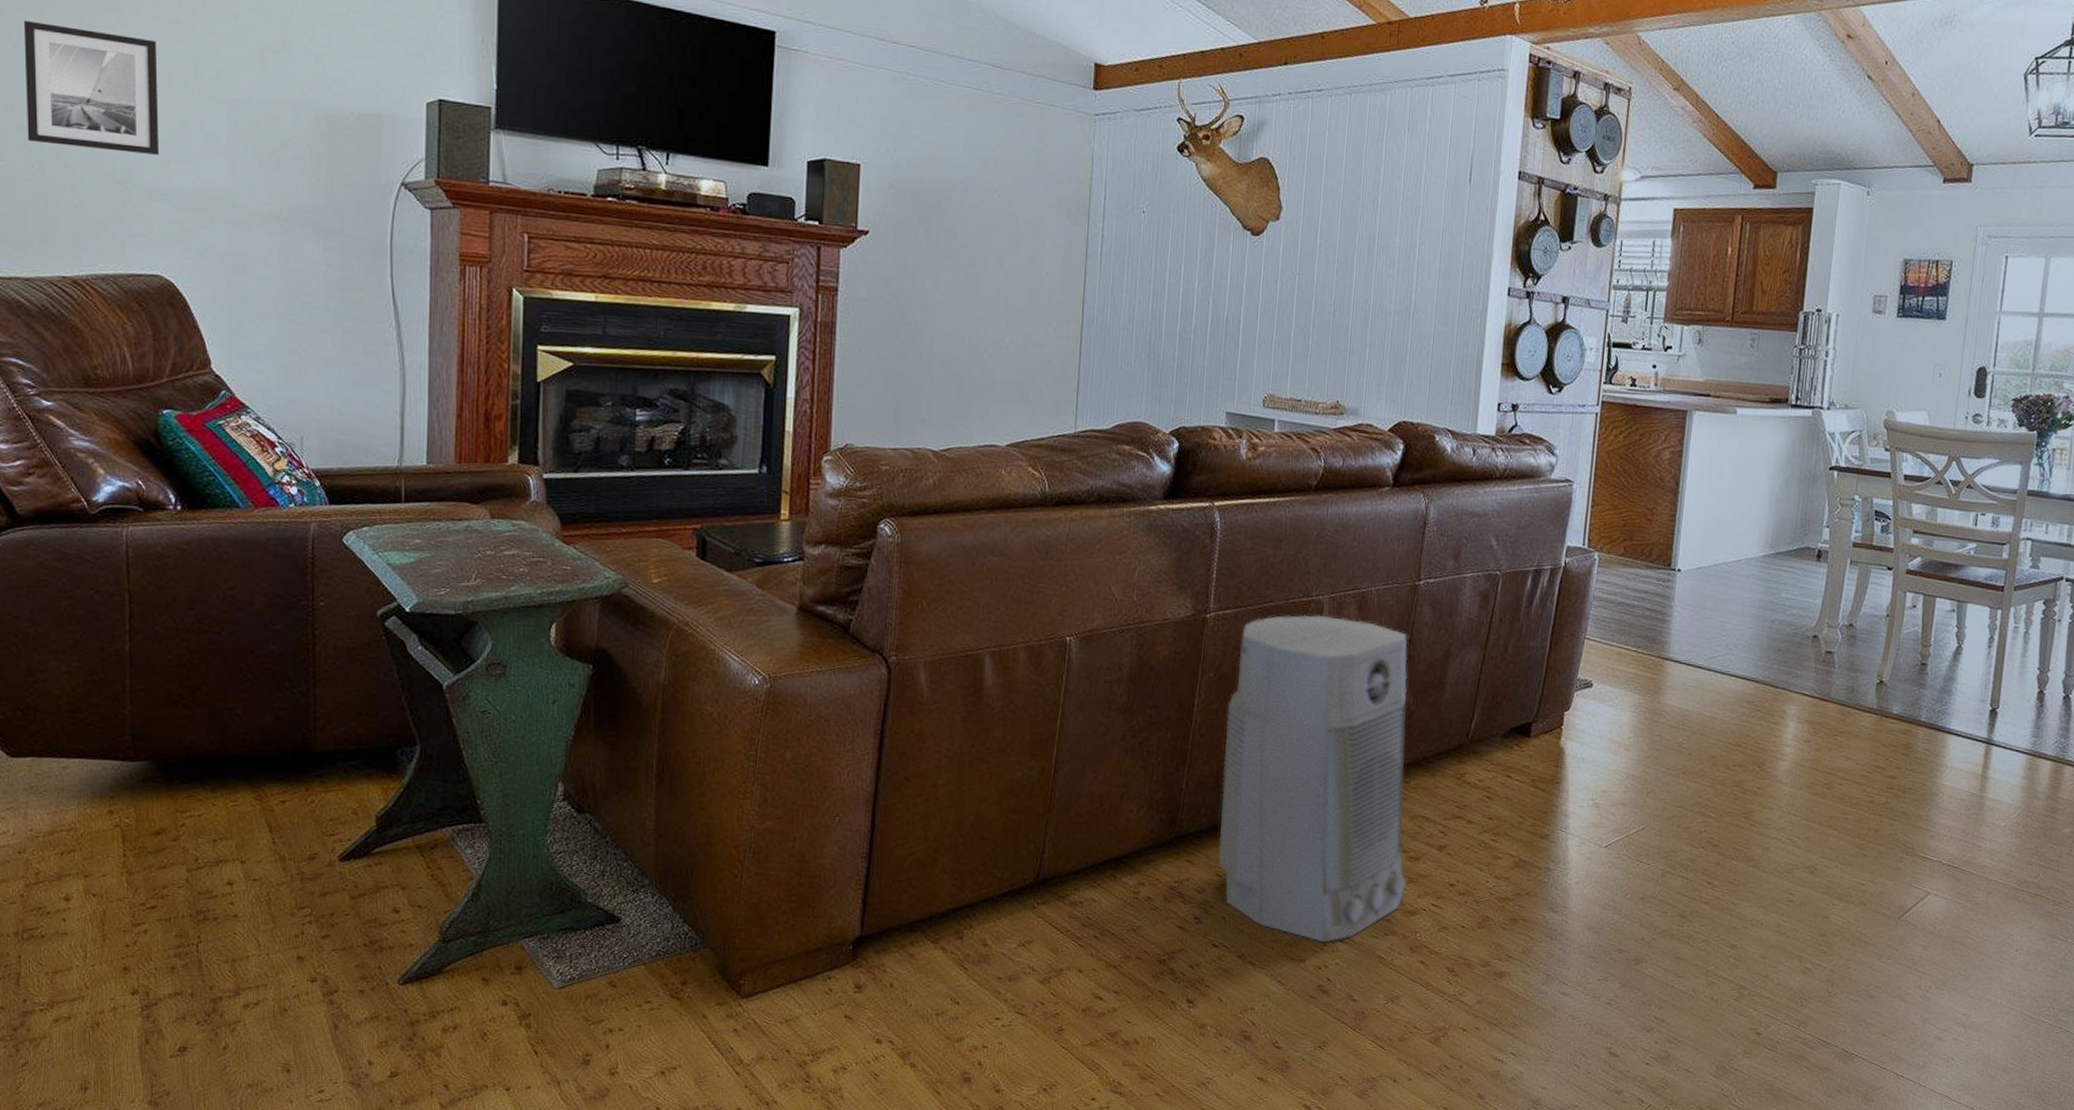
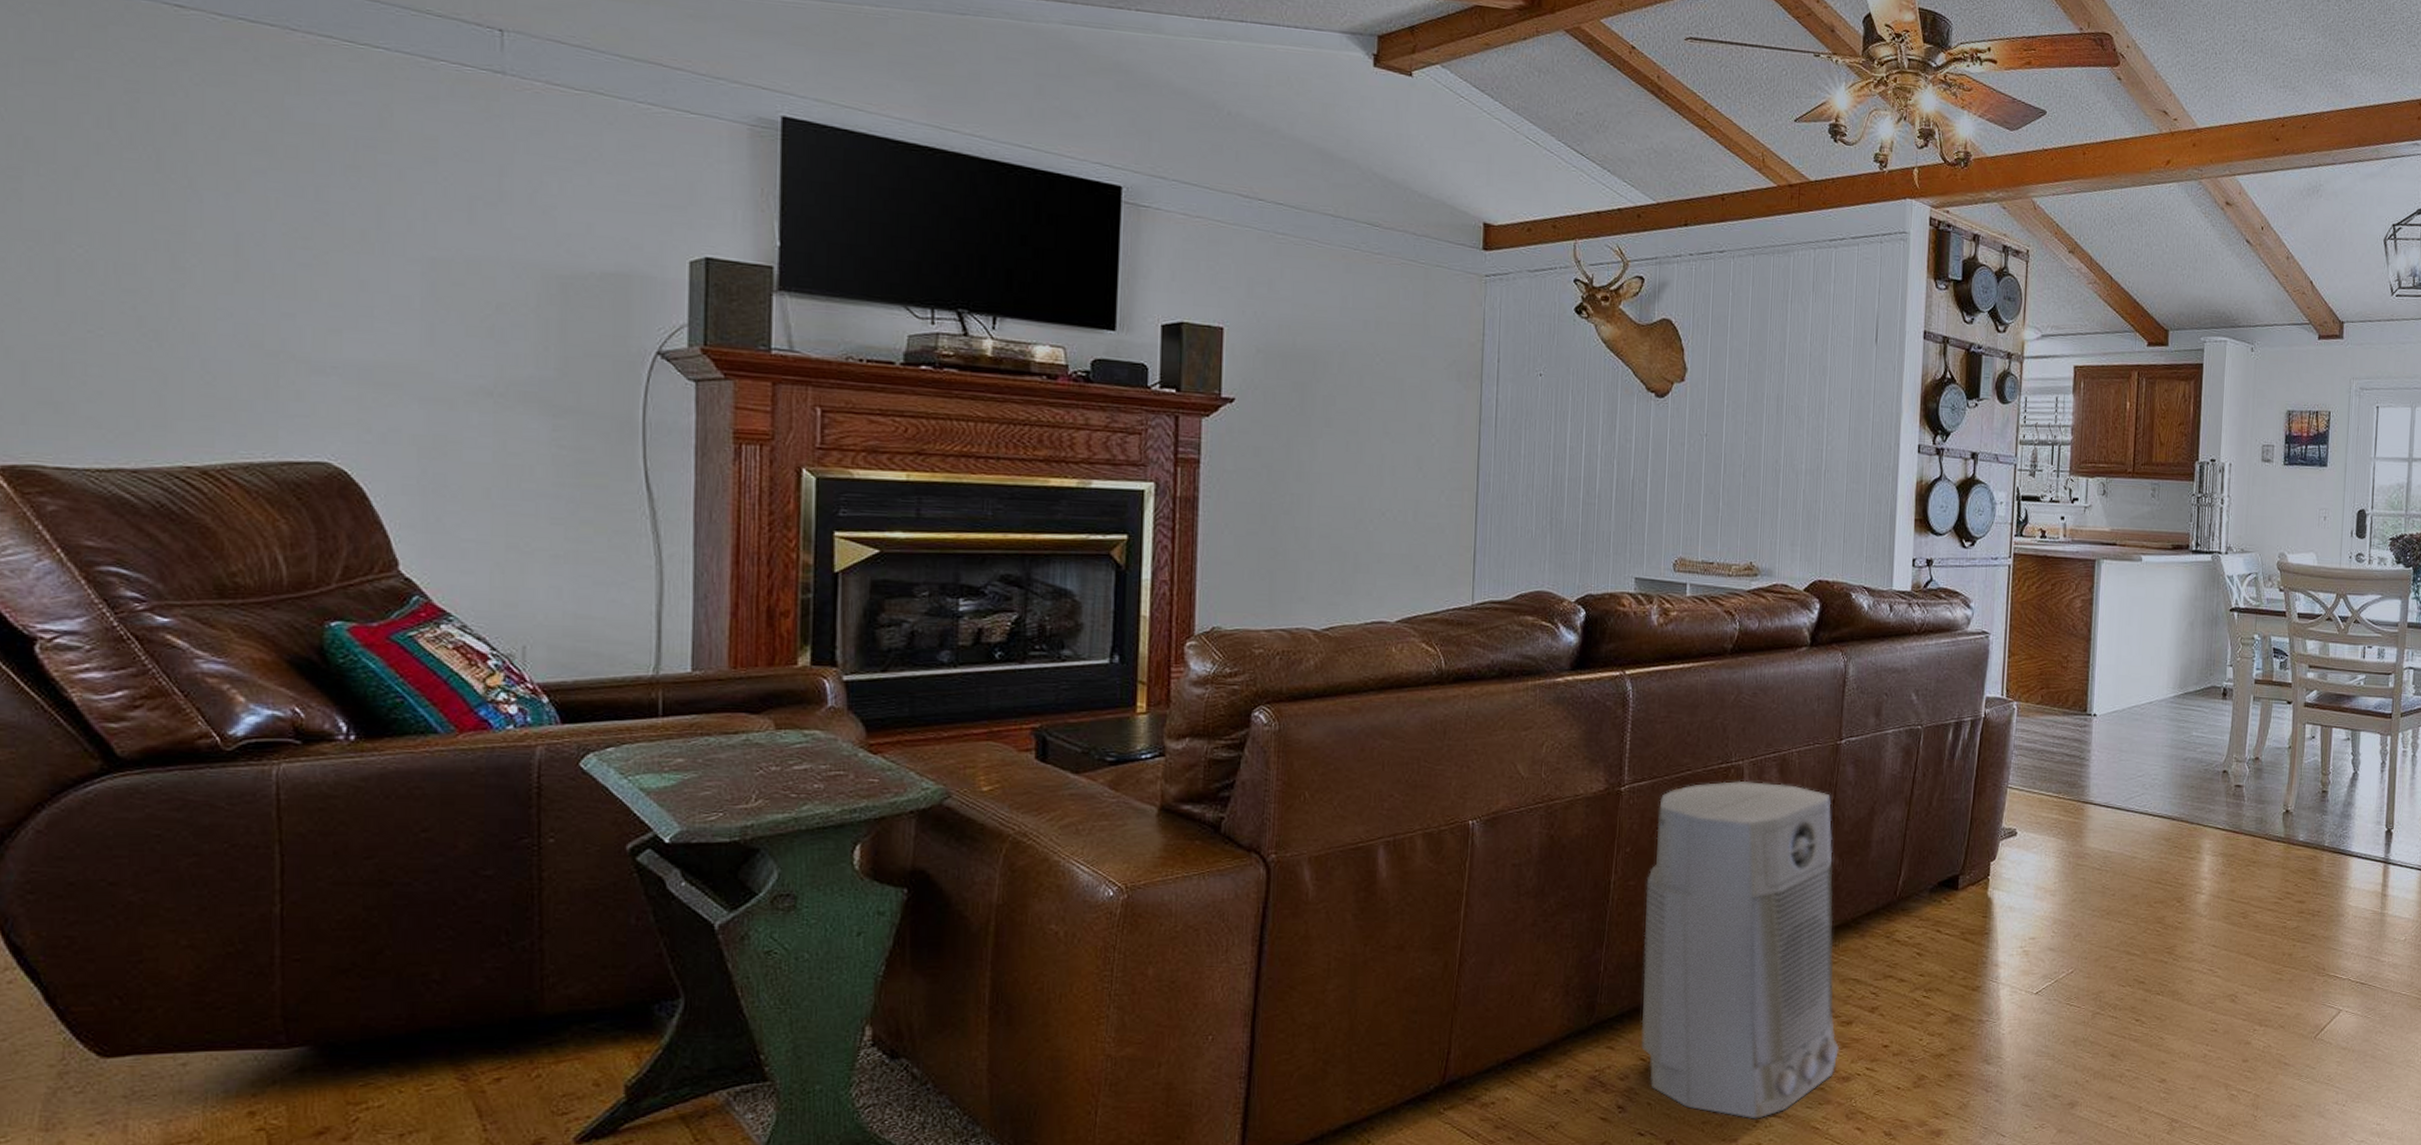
wall art: present [23,20,160,155] -> none [133,162,328,322]

